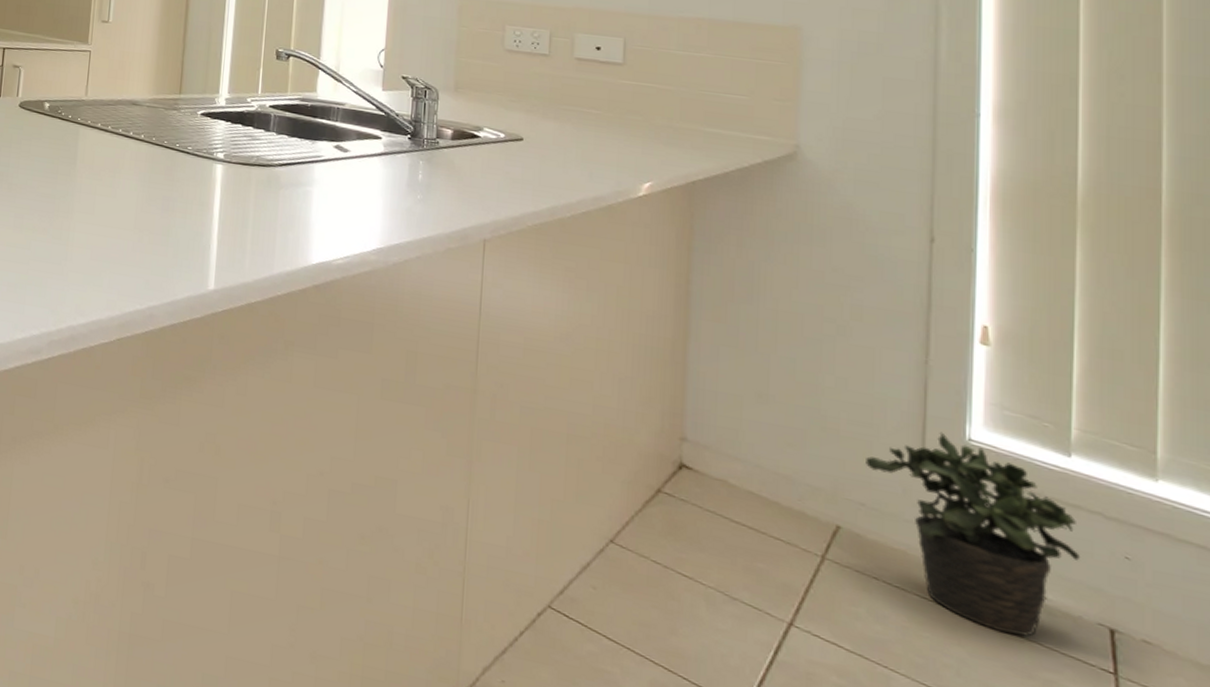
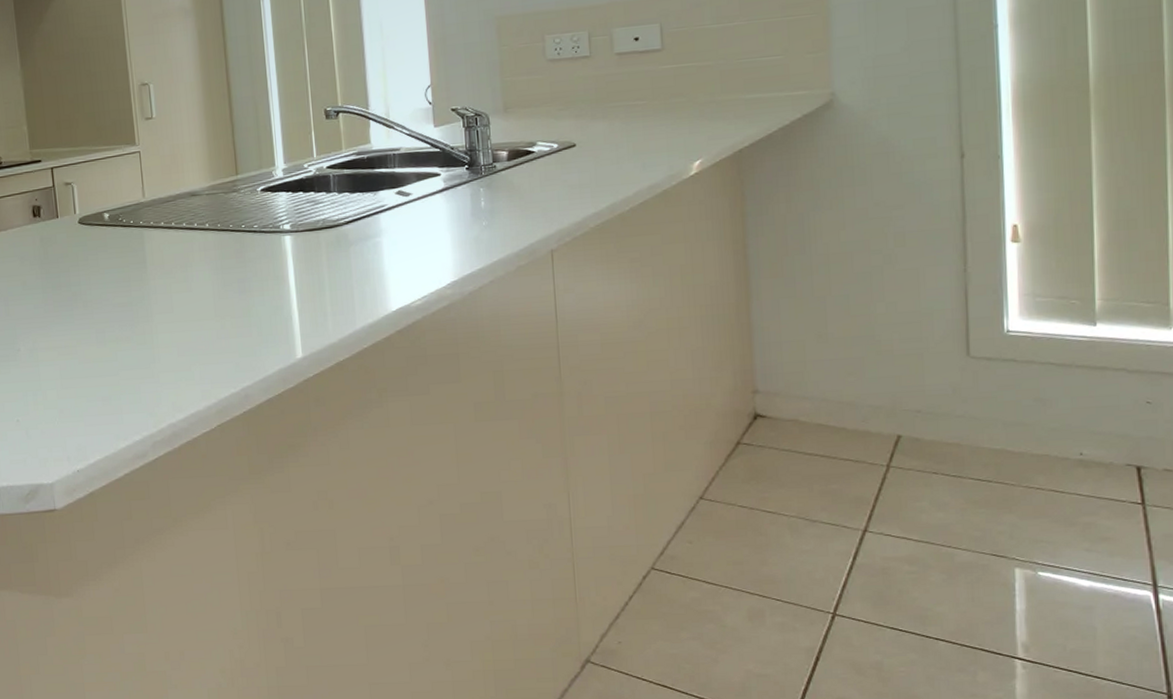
potted plant: present [866,432,1081,637] -> none [918,330,1110,493]

